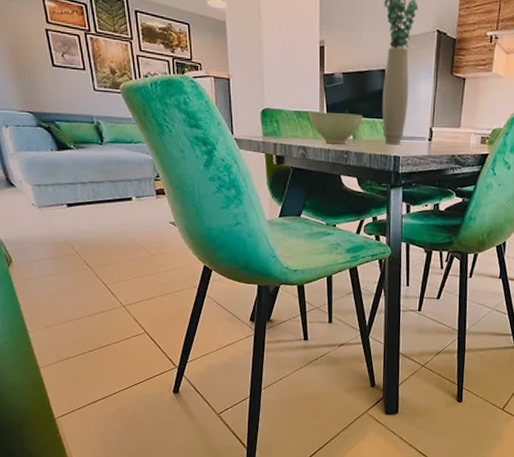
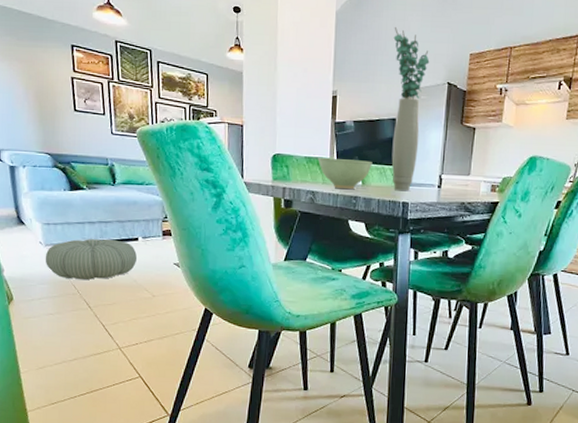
pouf: none [39,199,132,241] -> present [45,239,137,280]

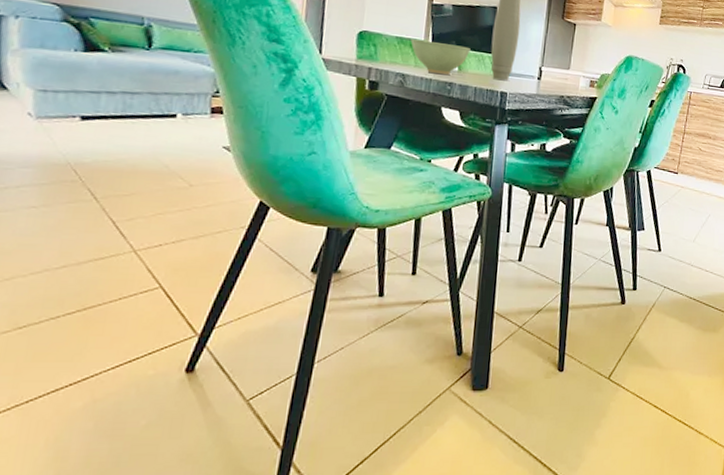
pouf: present [45,239,137,280] -> none [33,112,172,164]

